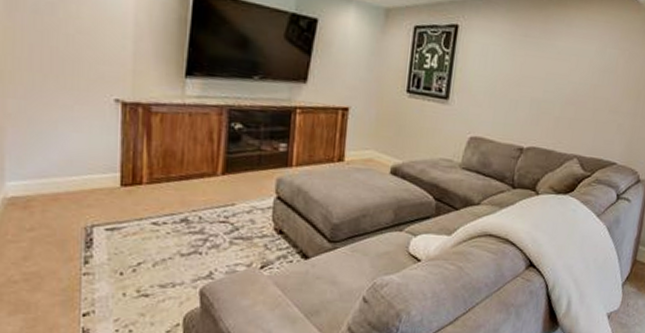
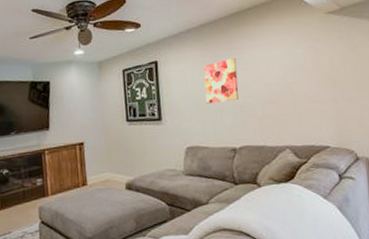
wall art: none [502,42,547,93] -> present [203,58,239,104]

